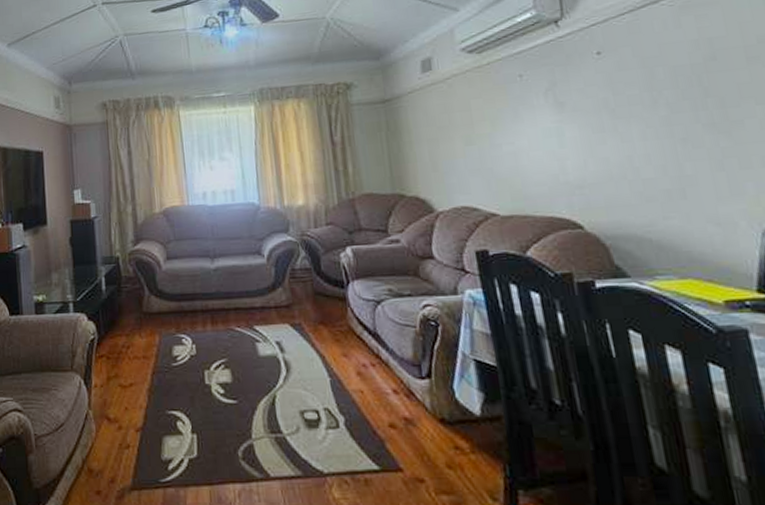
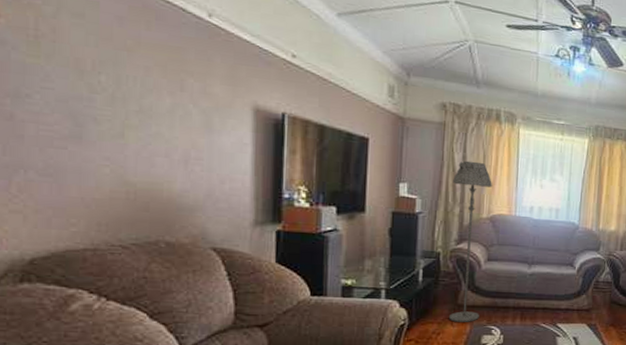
floor lamp: none [122,154,167,333] -> present [449,160,493,322]

